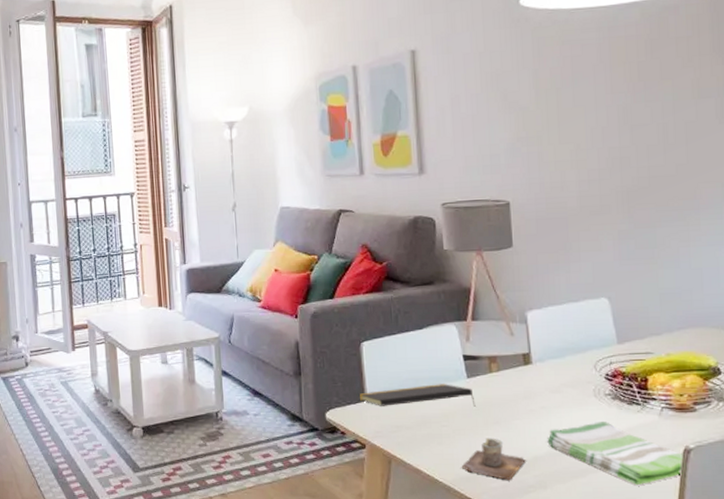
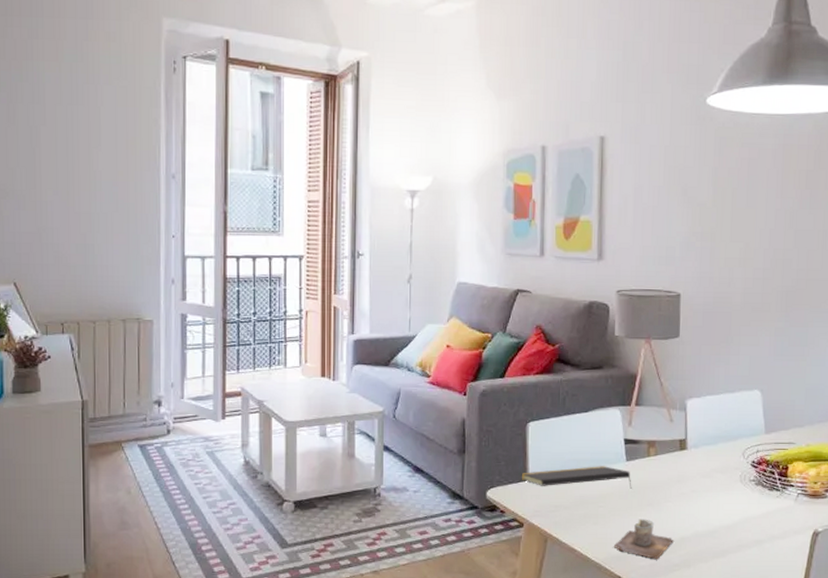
dish towel: present [546,422,684,485] -> none [693,506,812,564]

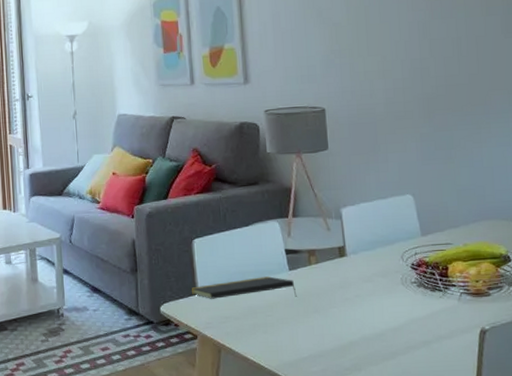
cup: present [613,519,675,560] -> none [284,325,343,365]

